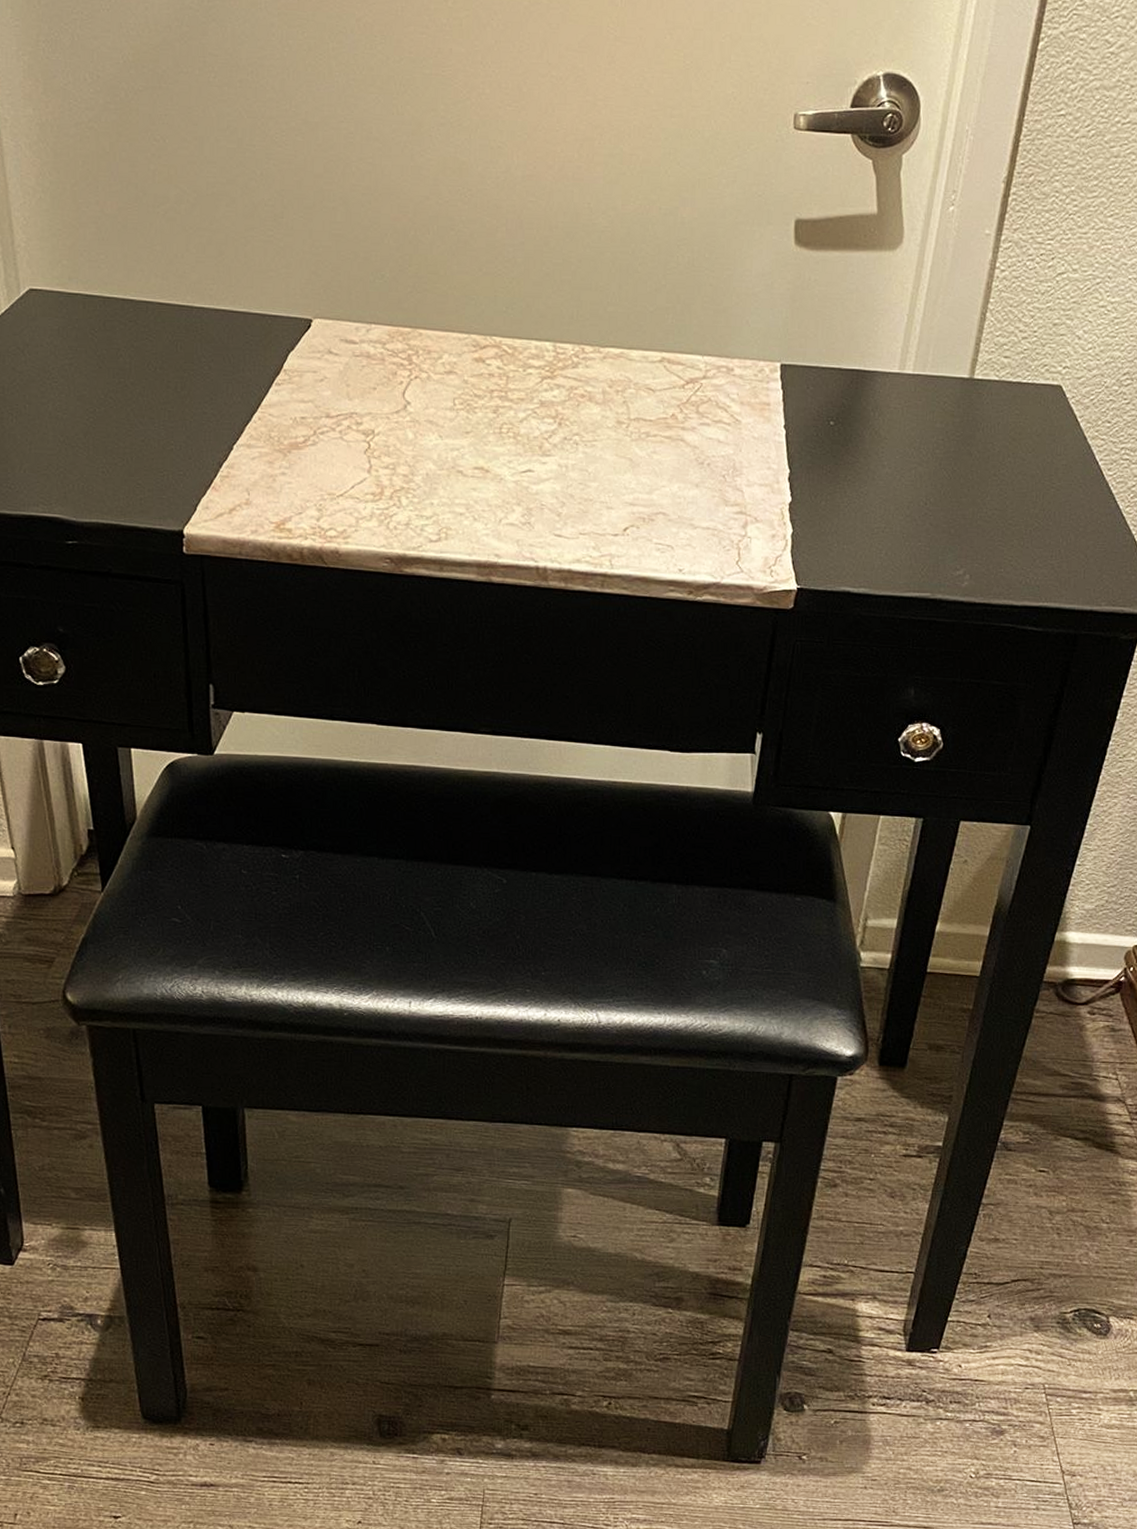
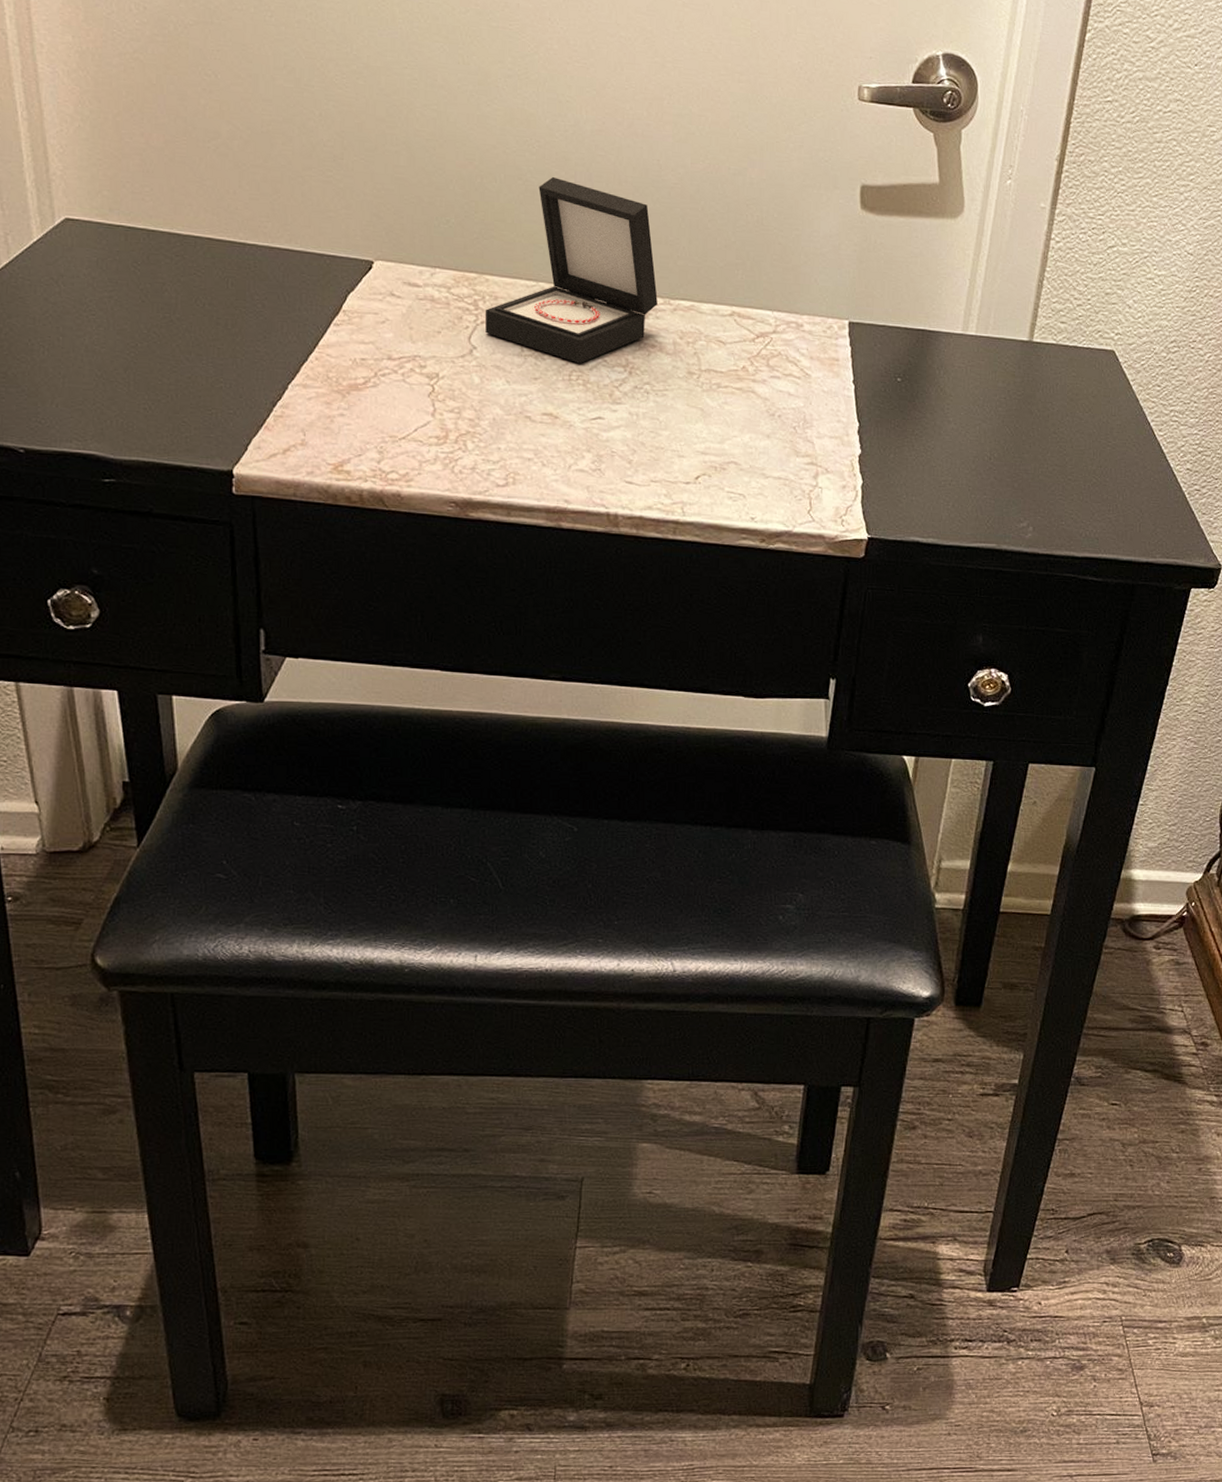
jewelry box: none [419,225,587,416] -> present [485,176,658,364]

